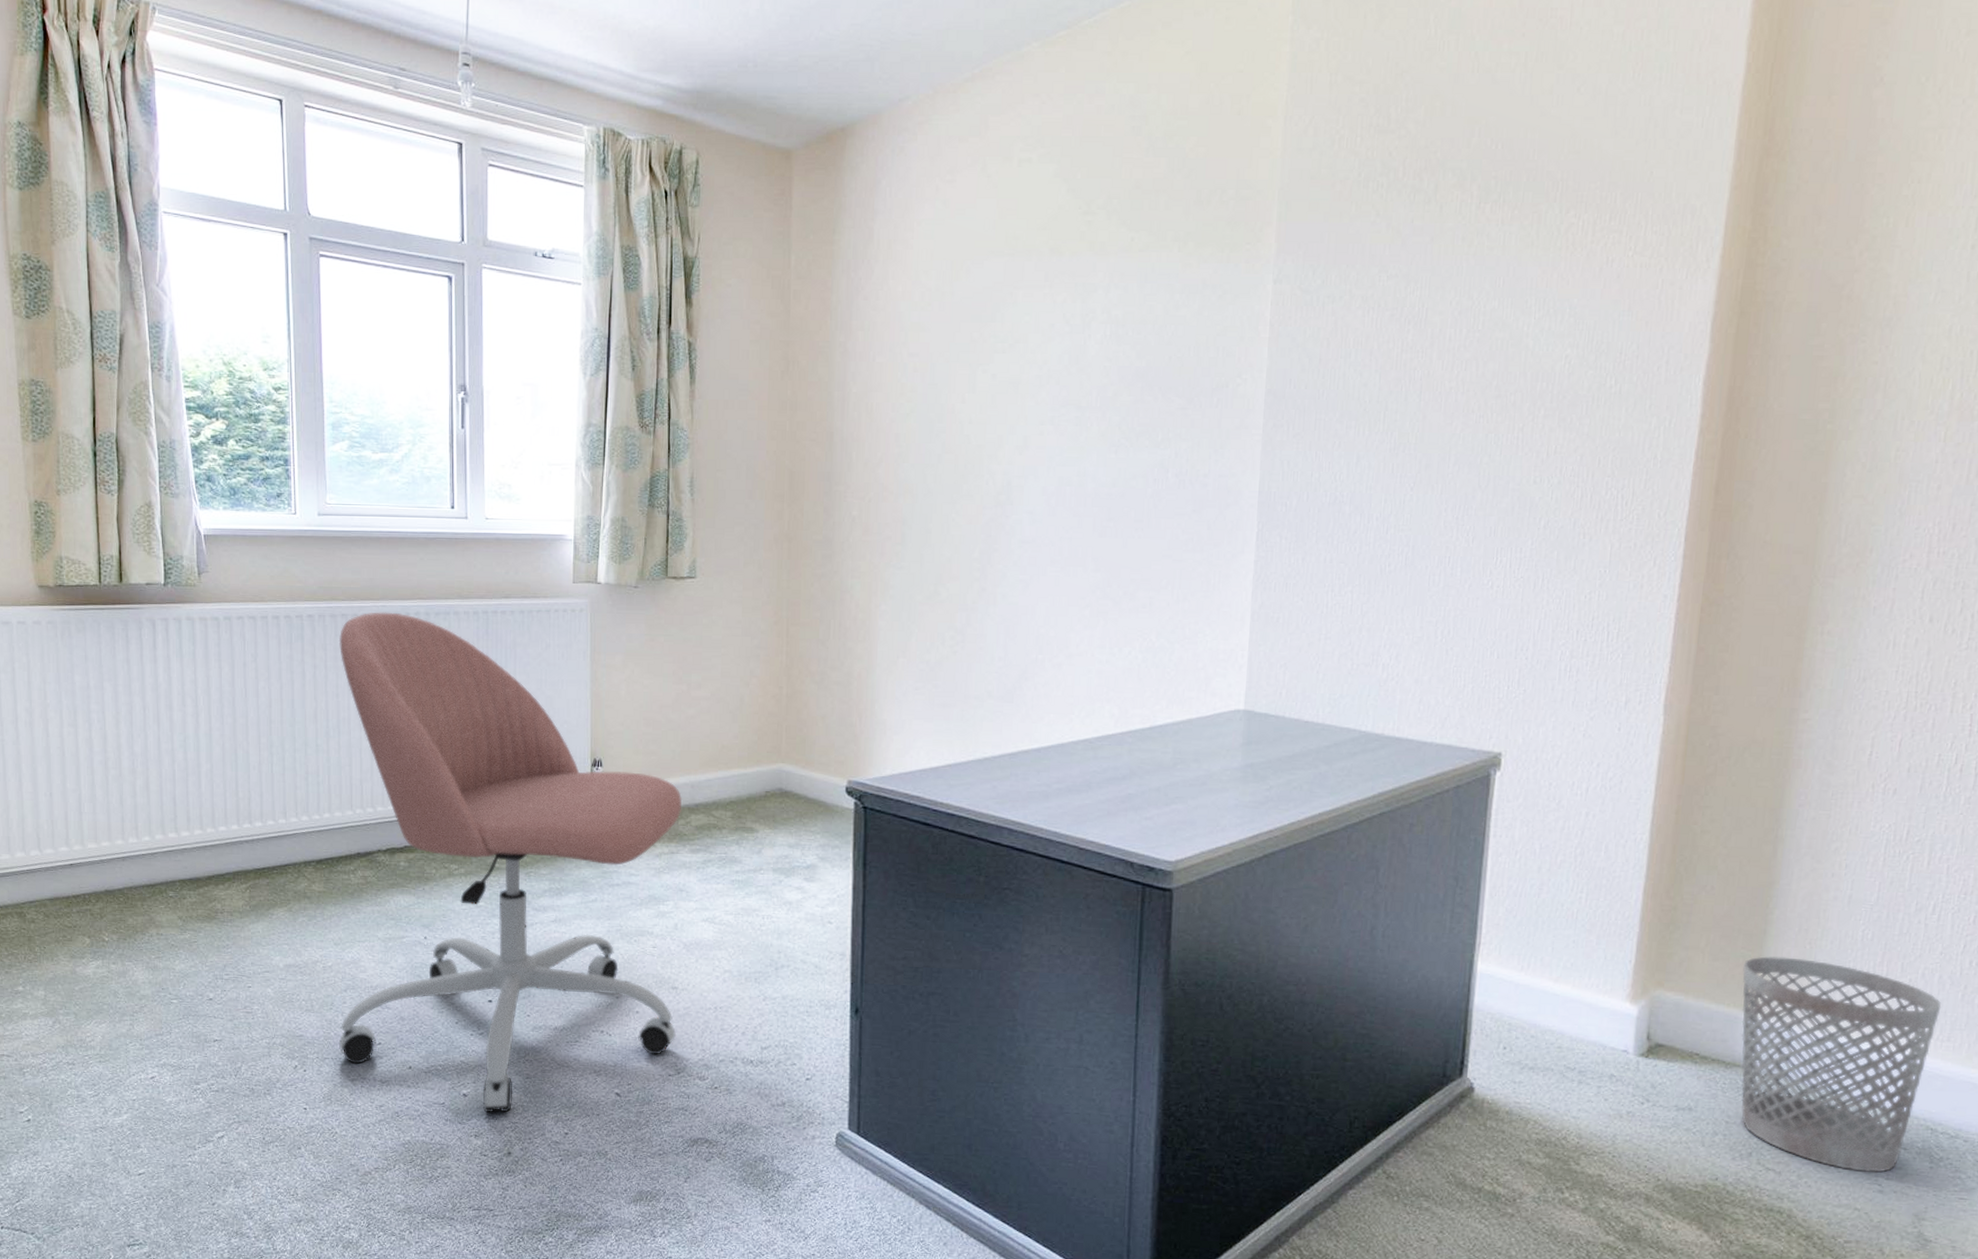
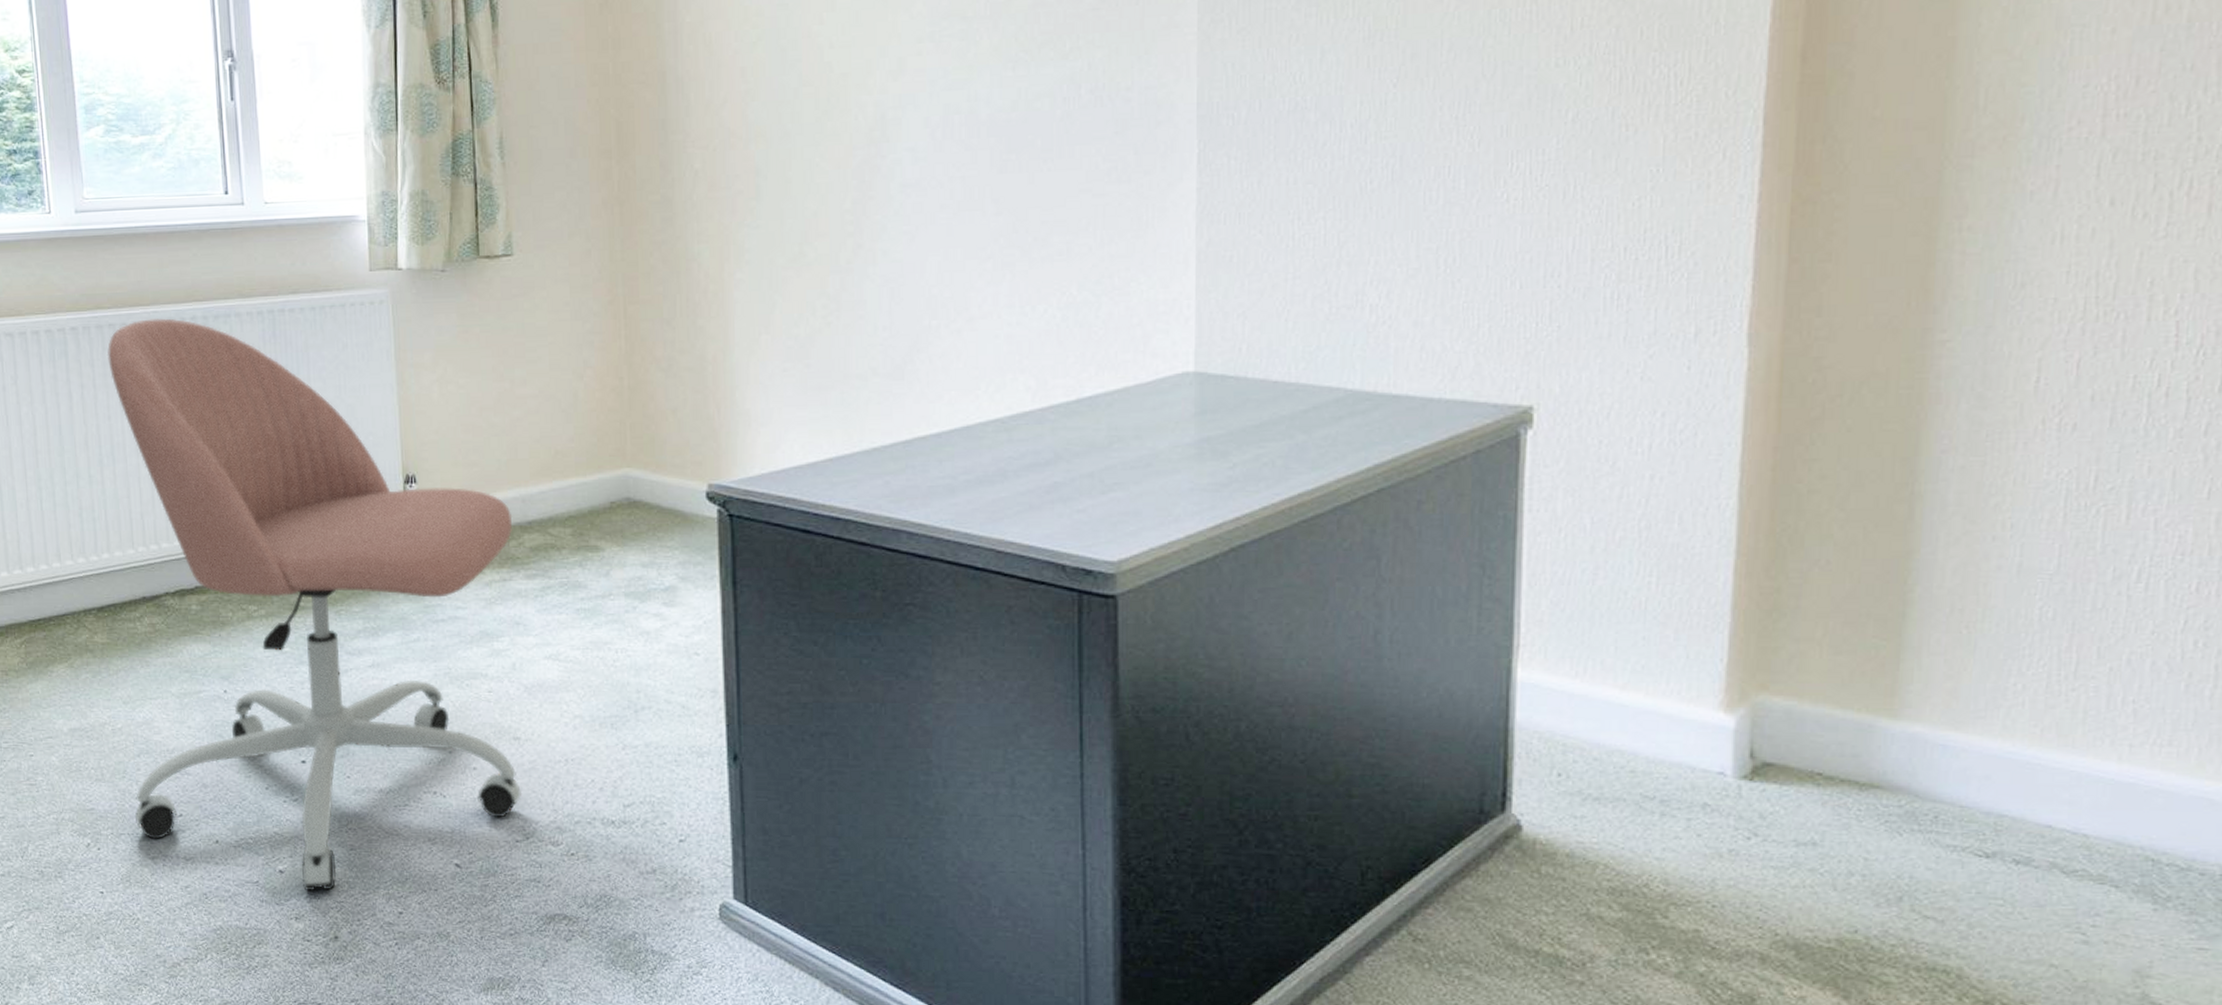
wastebasket: present [1741,956,1942,1173] -> none [1875,646,2158,919]

